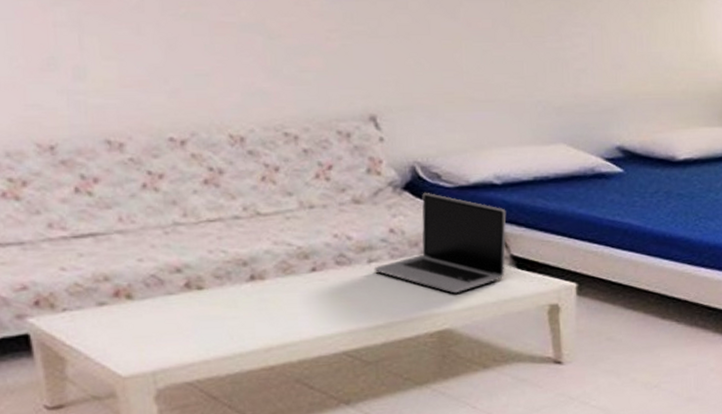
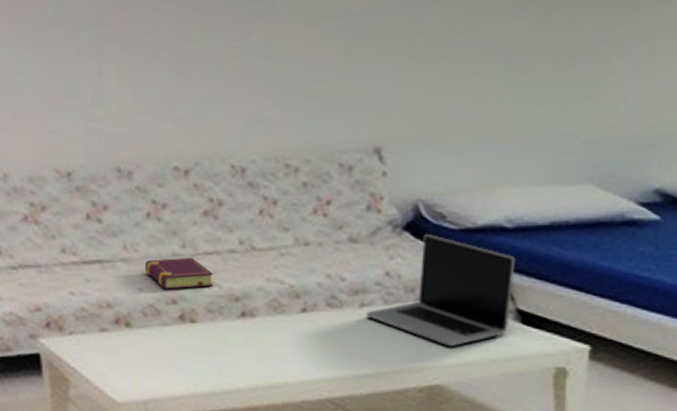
book: none [144,225,219,259] -> present [145,257,213,290]

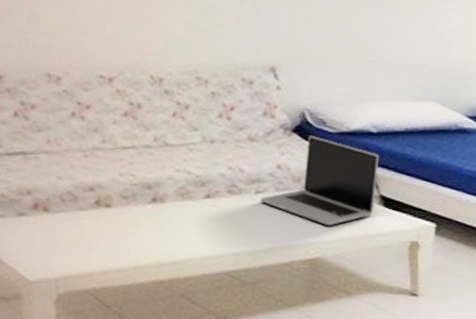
book: present [145,257,213,290] -> none [66,150,129,179]

